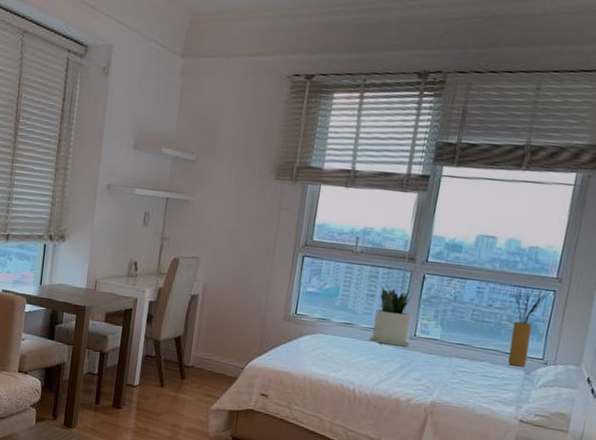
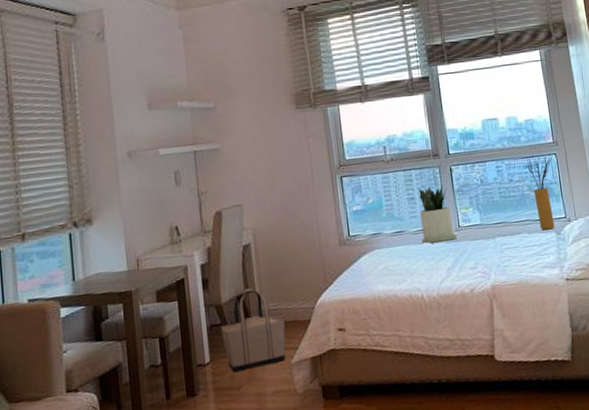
shopping bag: none [153,332,213,406] -> present [221,287,286,373]

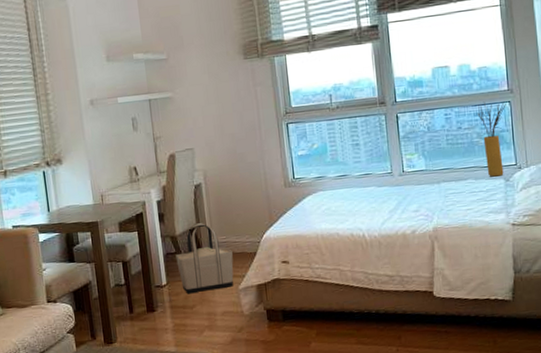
planter: present [418,185,457,244] -> none [363,132,401,187]

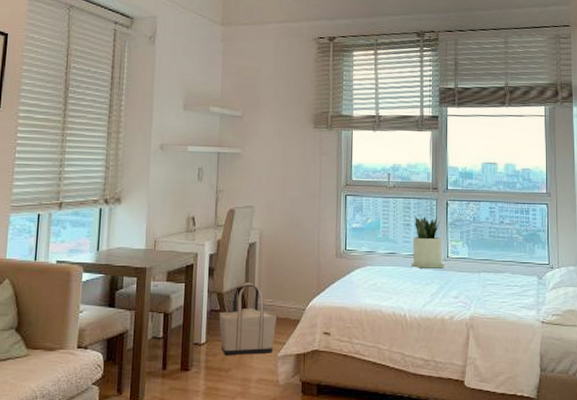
planter: none [363,132,401,187] -> present [411,216,445,270]
vase: present [477,101,506,177] -> none [518,201,544,273]

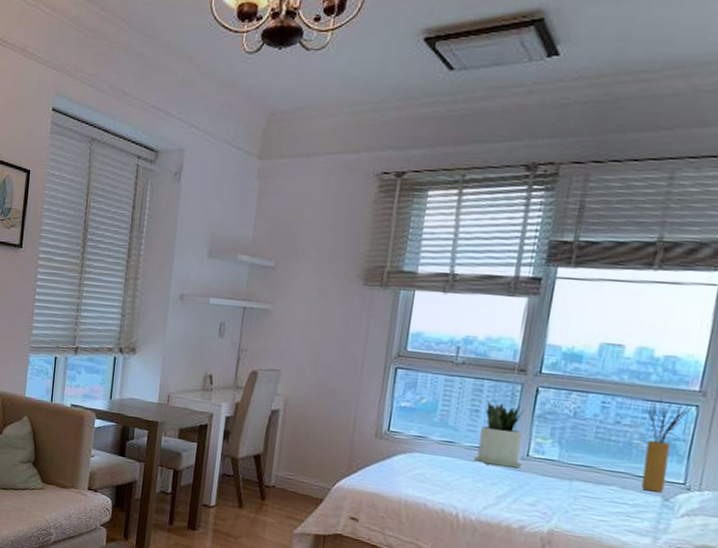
shopping bag: present [219,281,276,356] -> none [231,450,296,529]
vase: none [518,201,544,273] -> present [641,398,692,493]

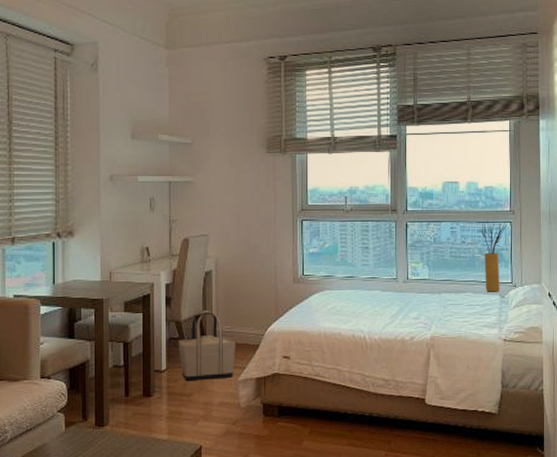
shopping bag: none [231,450,296,529] -> present [178,309,235,382]
planter: present [473,401,524,469] -> none [370,239,405,292]

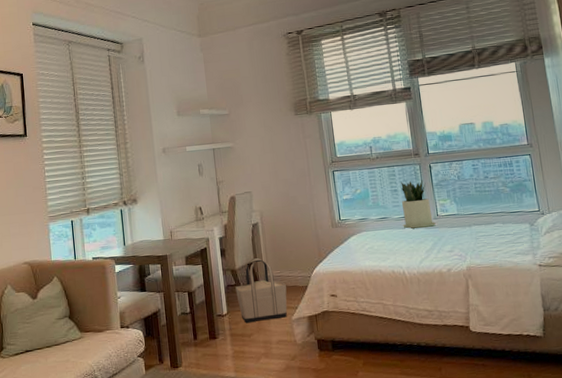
planter: none [370,239,405,292] -> present [400,180,436,229]
vase: present [481,219,507,292] -> none [501,154,529,222]

